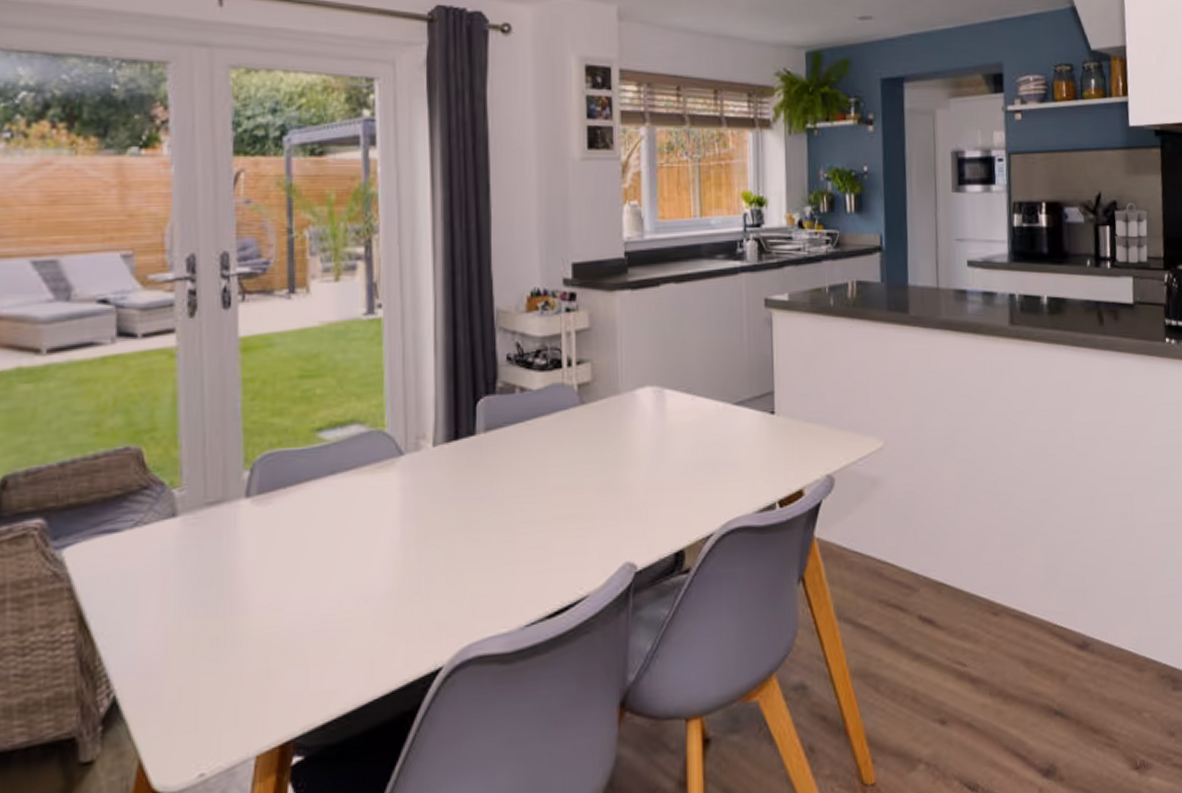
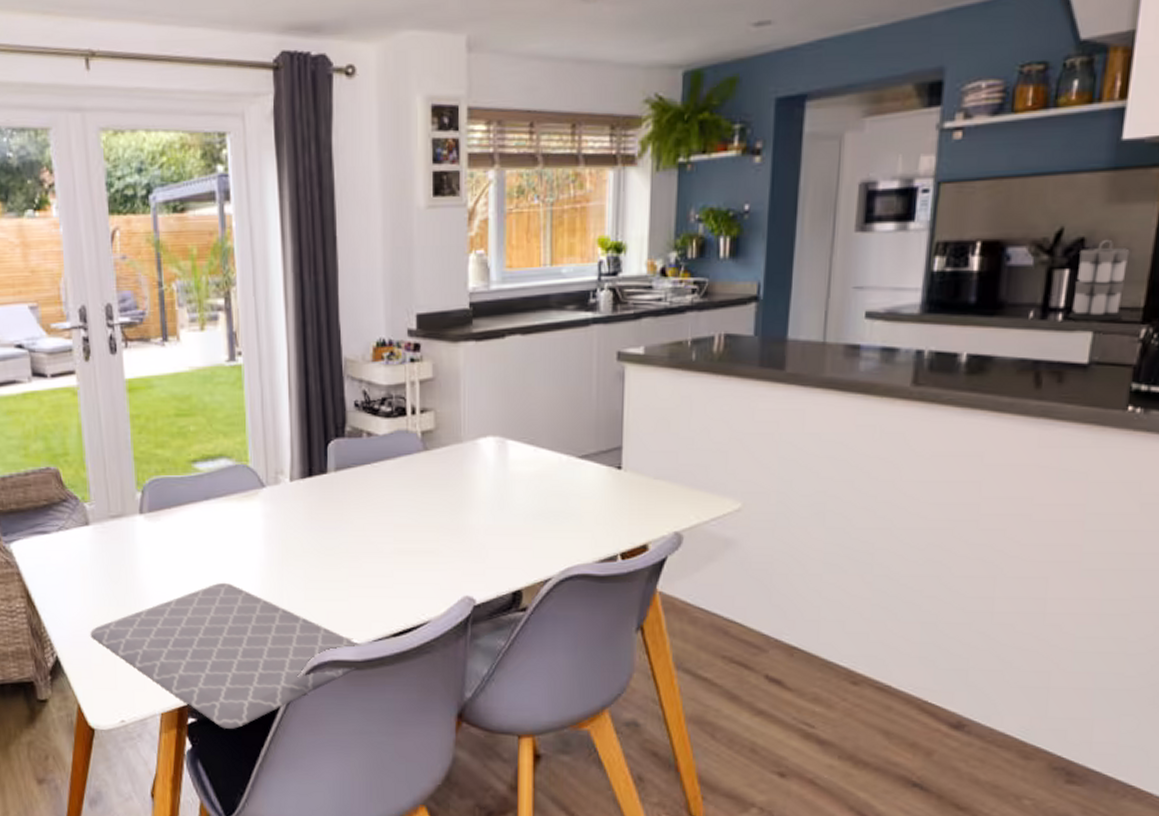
placemat: none [166,573,512,765] -> present [90,582,362,730]

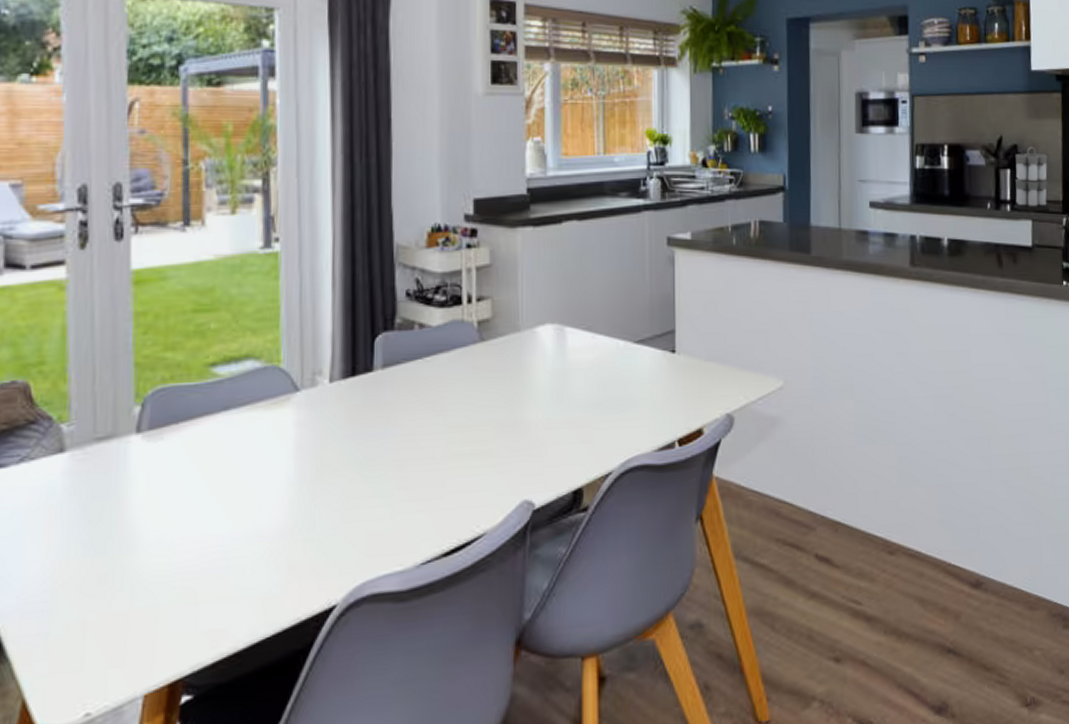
placemat: present [90,582,362,730] -> none [51,510,408,704]

